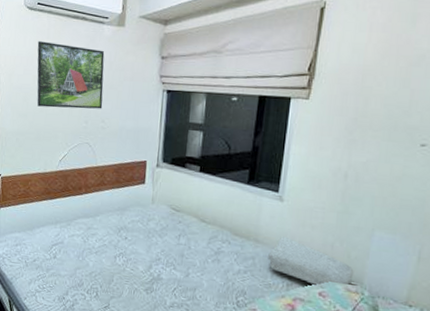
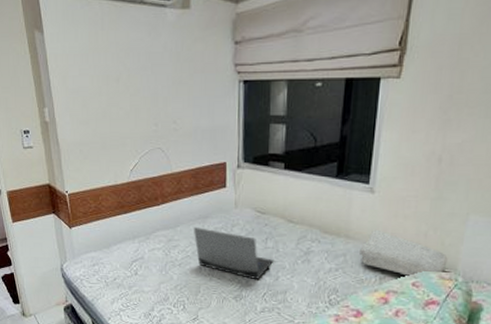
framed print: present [37,41,105,109] -> none [91,33,173,111]
laptop computer: none [111,218,186,274] -> present [193,227,274,279]

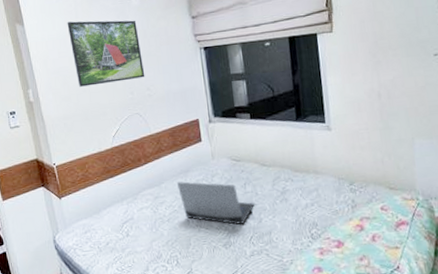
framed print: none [91,33,173,111] -> present [67,20,145,87]
soap bar: present [360,229,448,278] -> none [329,162,406,202]

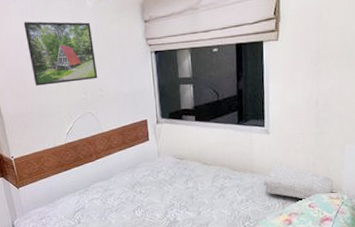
laptop computer: present [176,181,255,225] -> none [124,176,196,216]
soap bar: none [329,162,406,202] -> present [264,163,334,200]

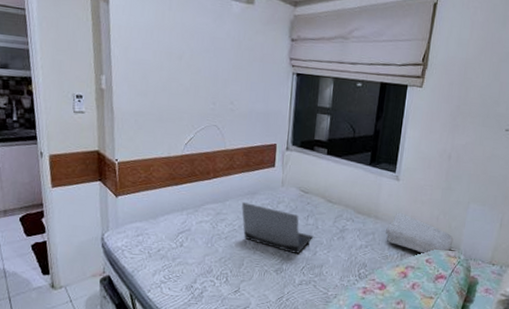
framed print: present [23,21,98,86] -> none [157,12,233,90]
laptop computer: none [124,176,196,216] -> present [241,202,314,254]

